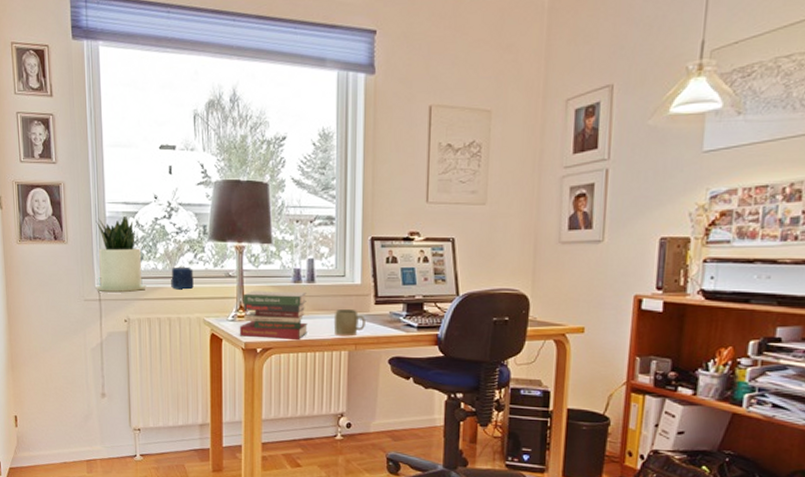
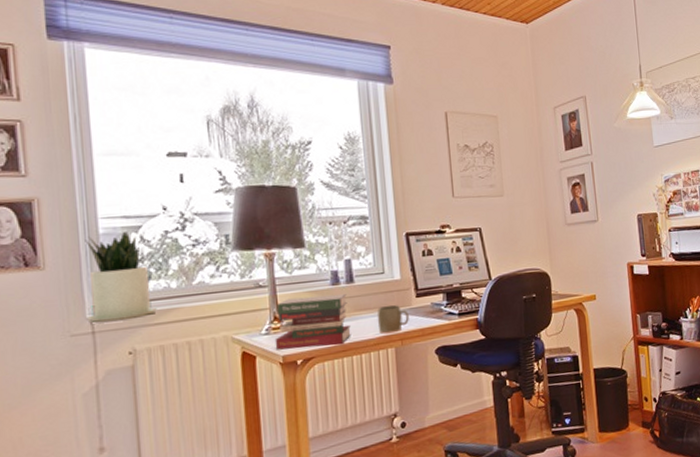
candle: present [171,266,194,290] -> none [188,281,218,309]

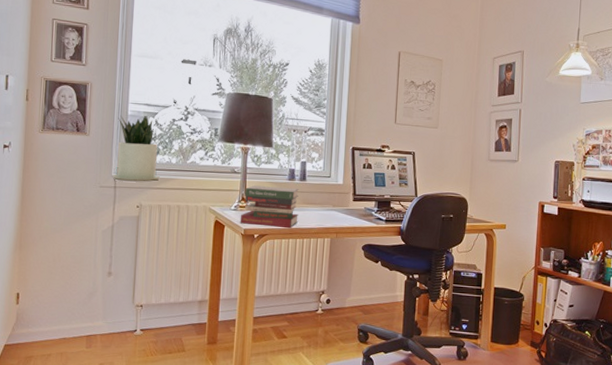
mug: present [377,305,409,334] -> none [319,204,345,227]

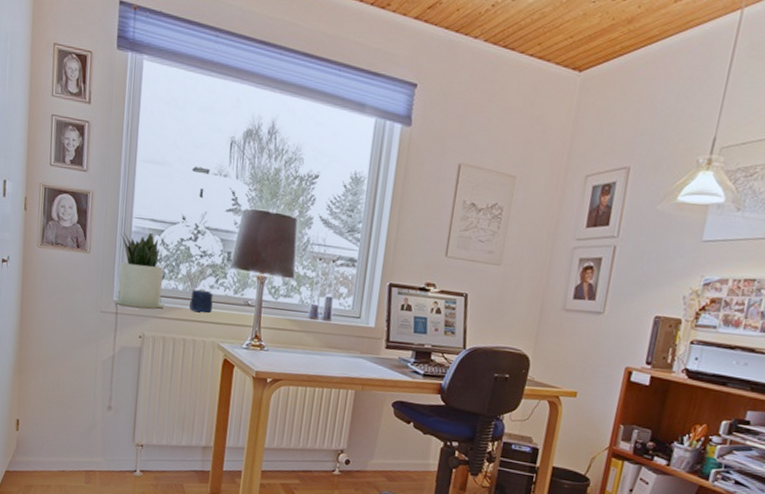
candle: none [183,162,204,182] -> present [190,290,213,314]
books: present [240,185,299,228] -> none [251,321,321,374]

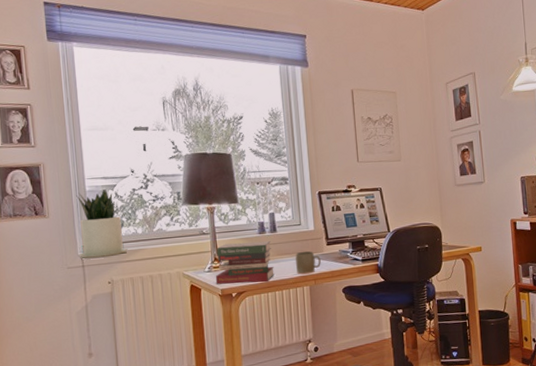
candle: present [190,290,213,314] -> none [150,228,172,250]
books: none [251,321,321,374] -> present [215,240,274,285]
mug: none [344,349,375,377] -> present [295,251,321,275]

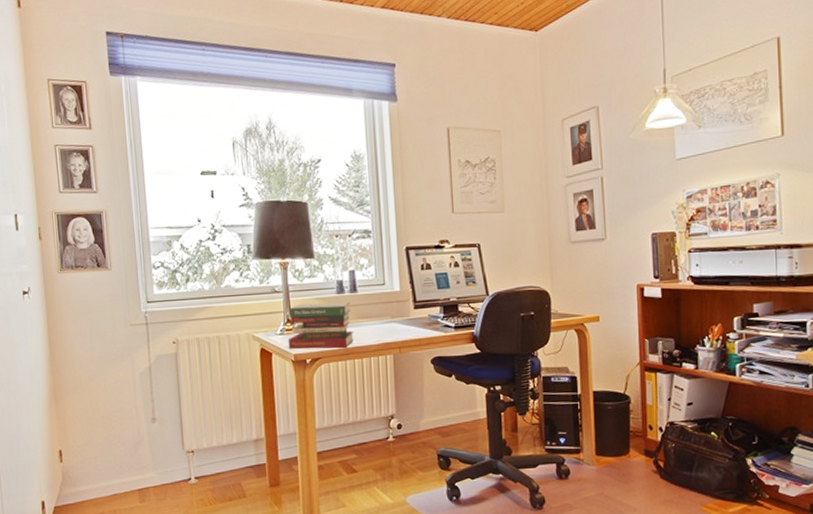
planter: present [76,190,128,259] -> none [139,240,194,316]
mug: present [295,251,321,275] -> none [377,315,407,342]

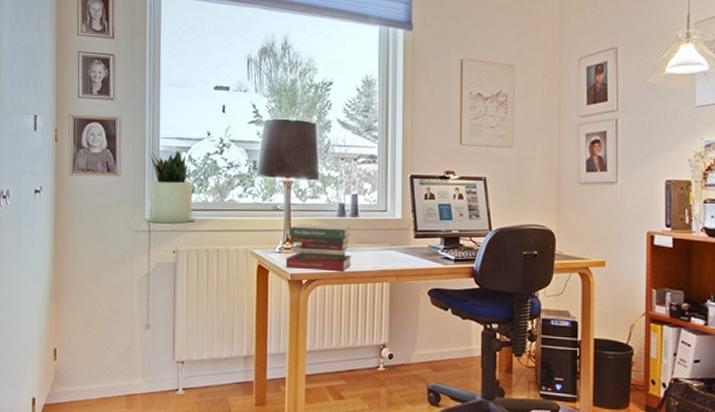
planter: none [139,240,194,316] -> present [146,151,196,225]

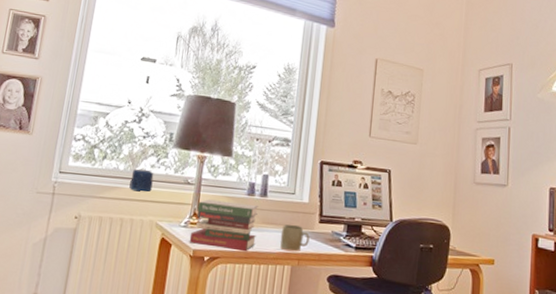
planter: present [146,151,196,225] -> none [51,114,106,190]
candle: none [221,199,243,222] -> present [130,169,154,193]
mug: none [376,242,406,269] -> present [280,224,310,252]

